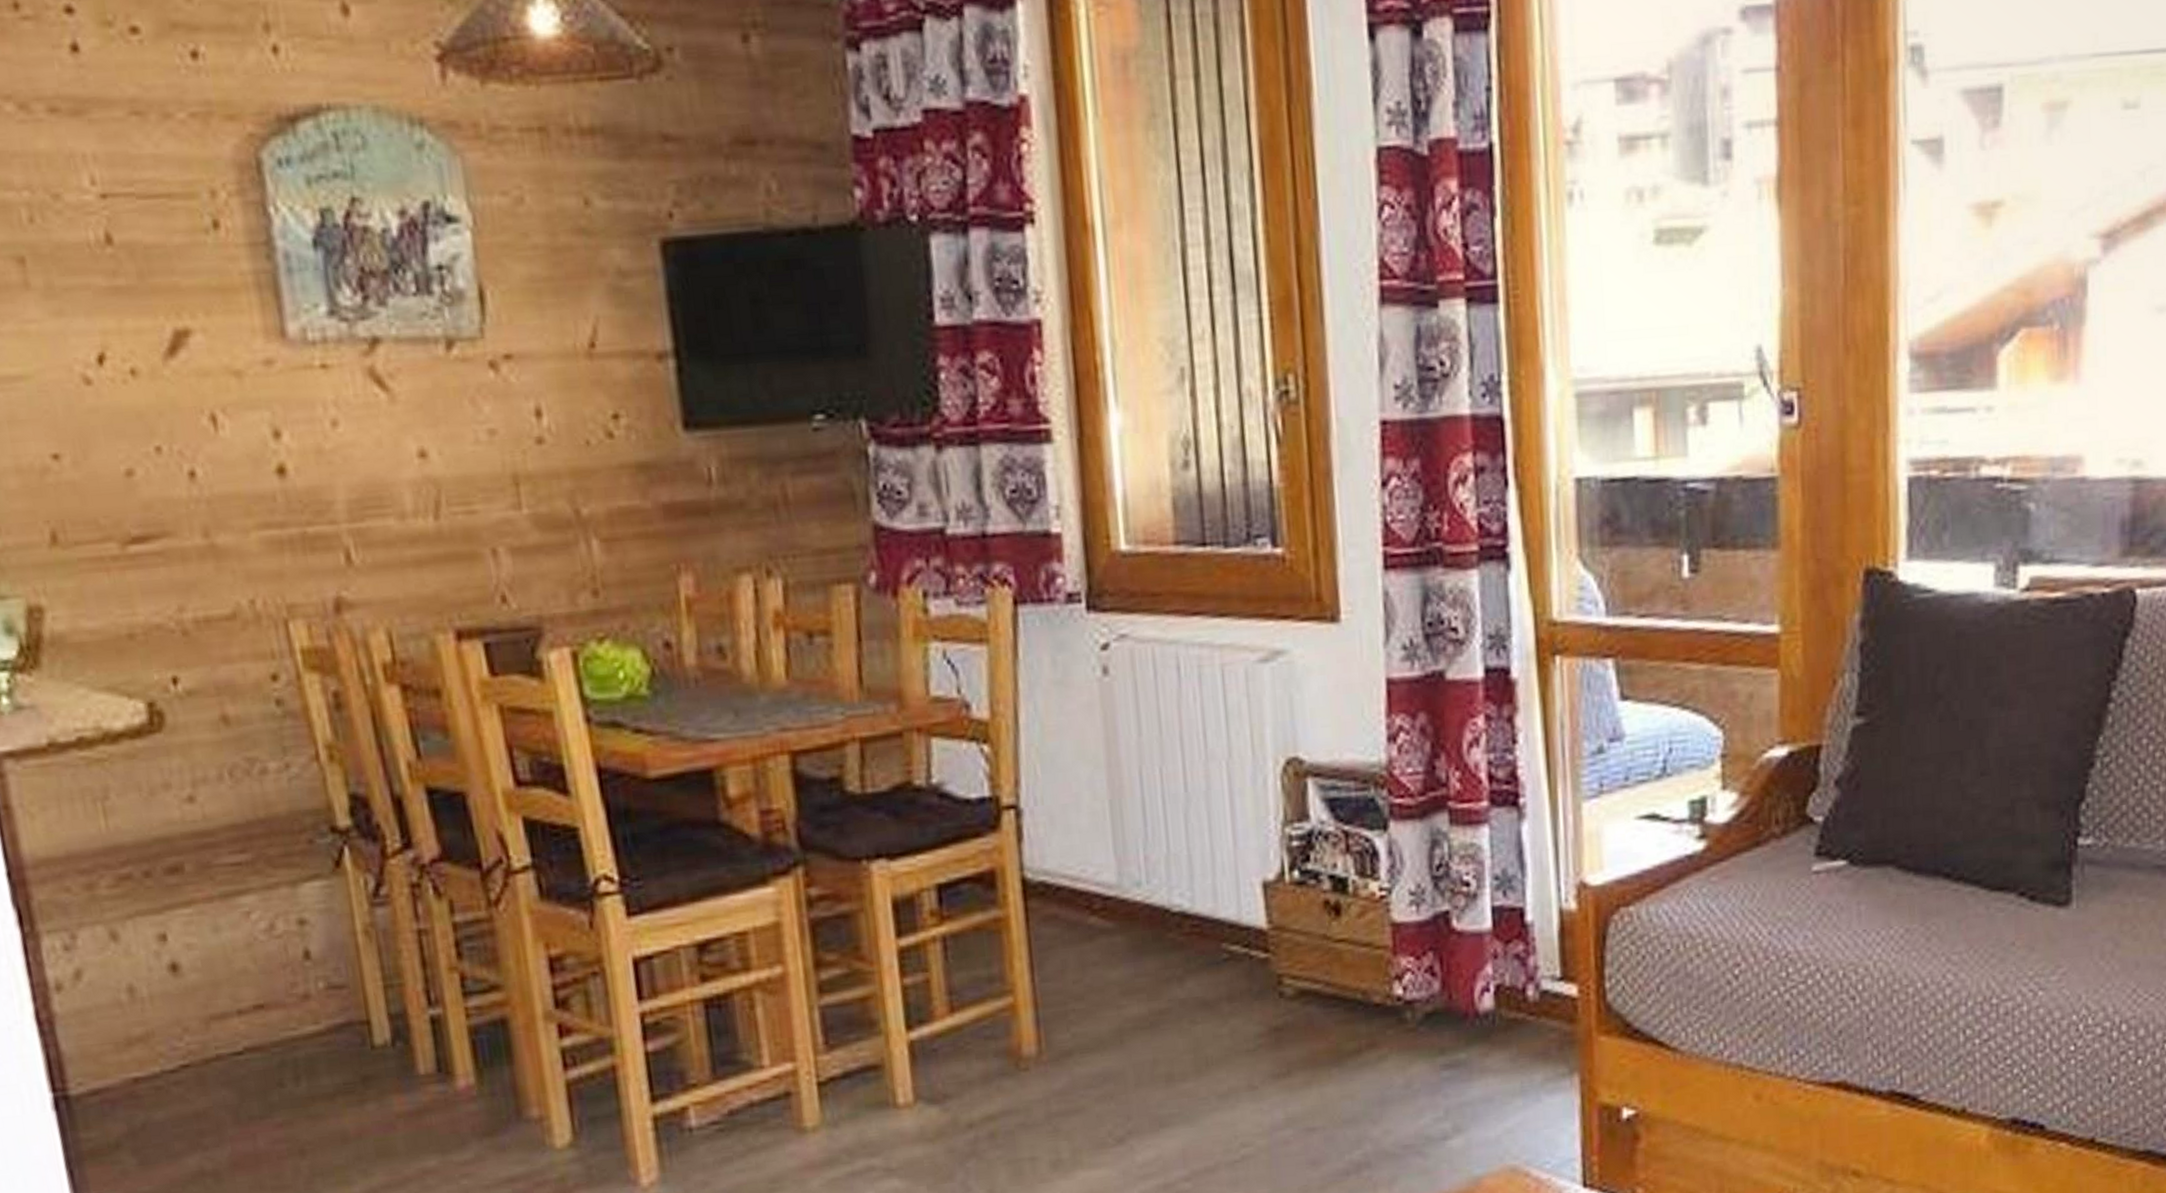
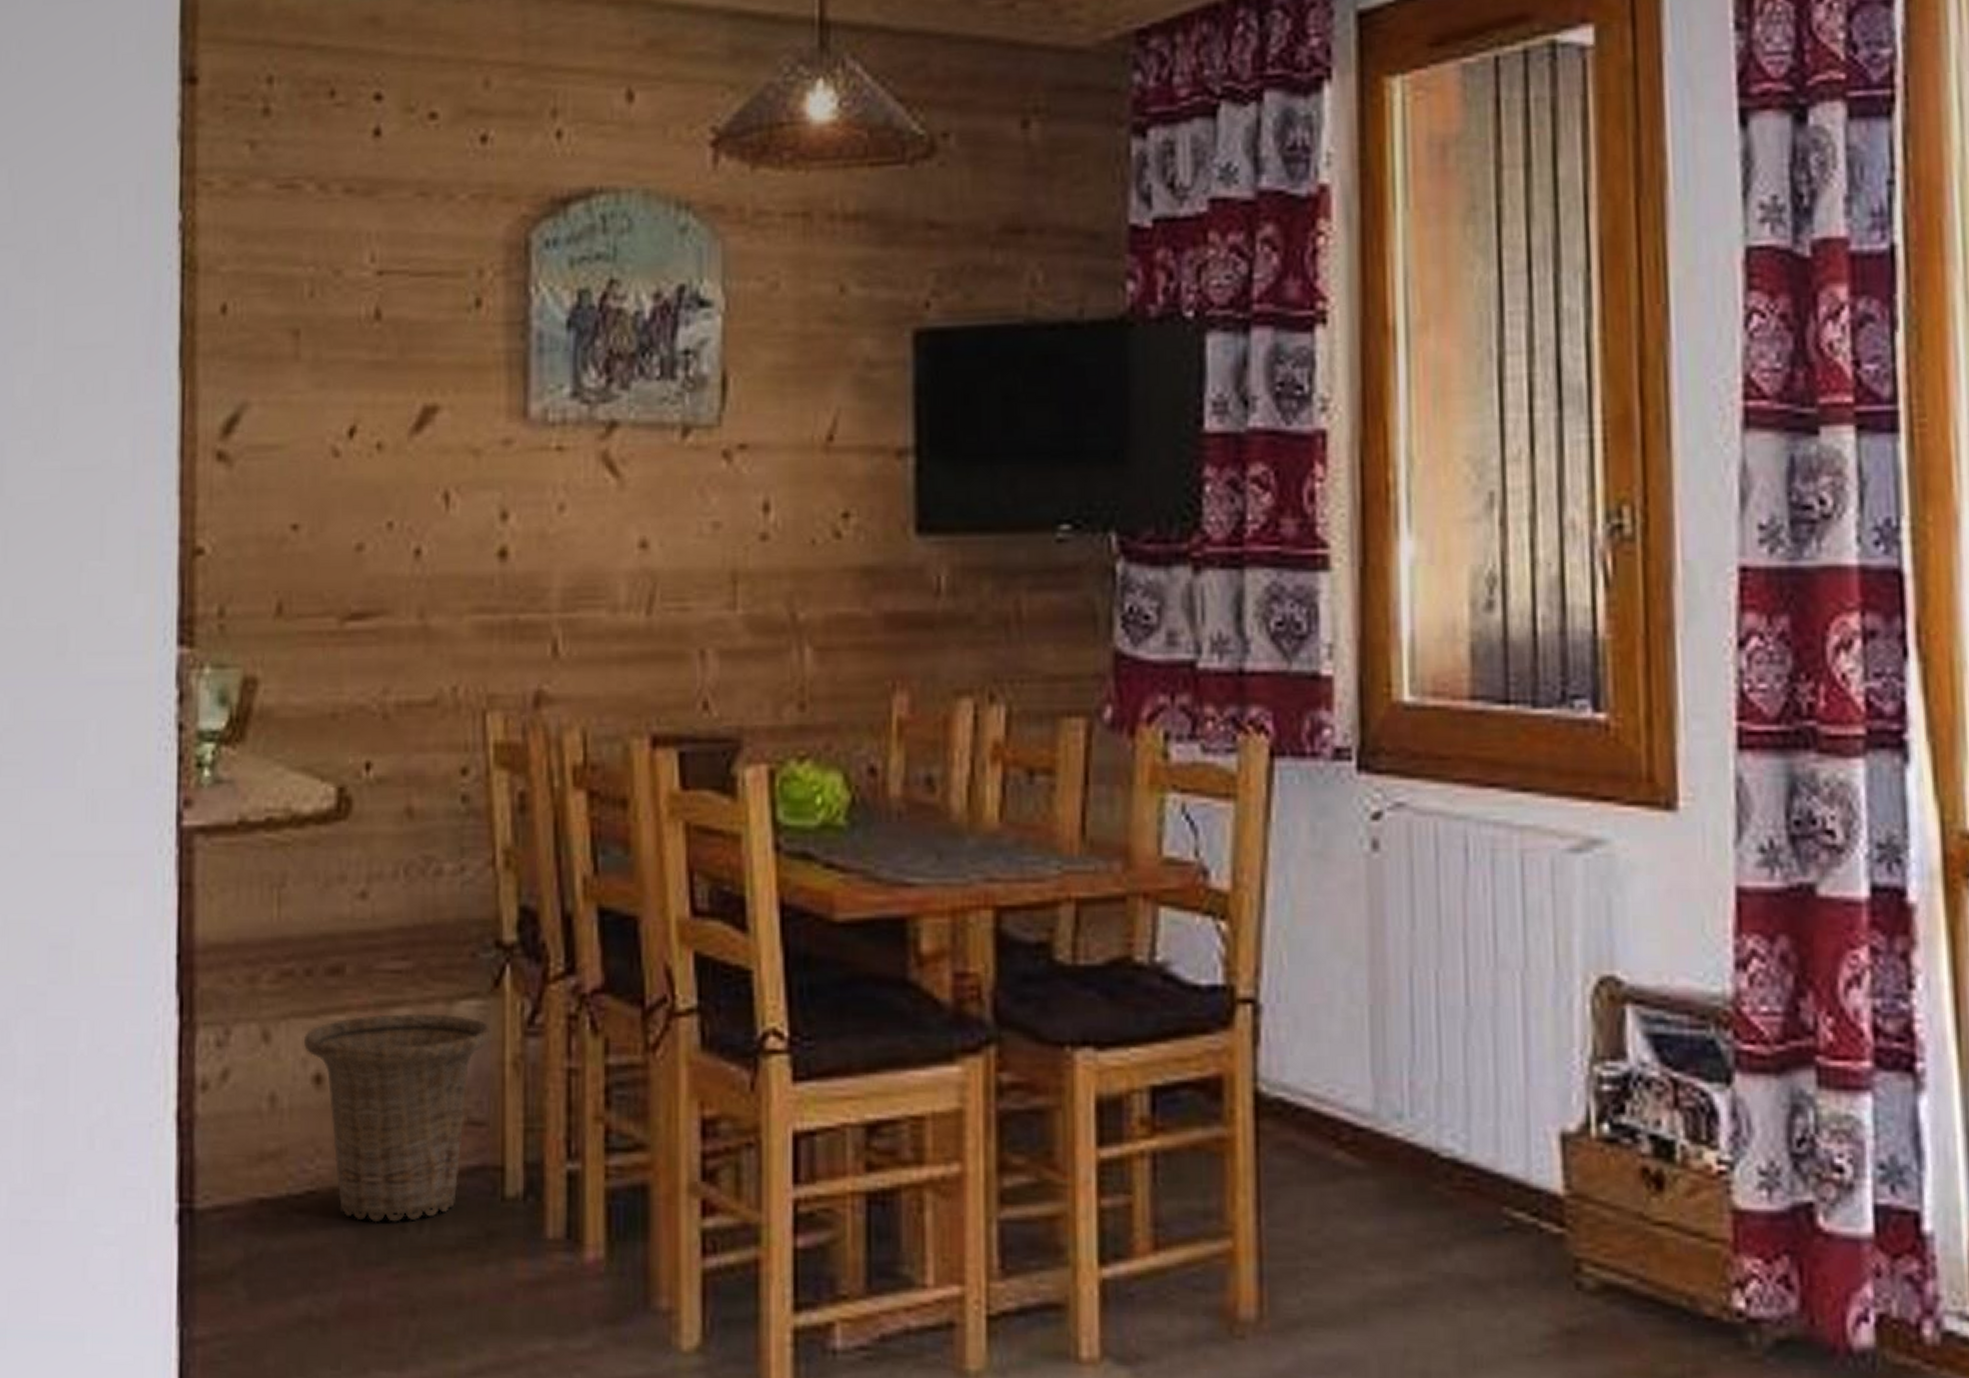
basket: none [153,896,340,1084] -> present [304,1013,492,1223]

